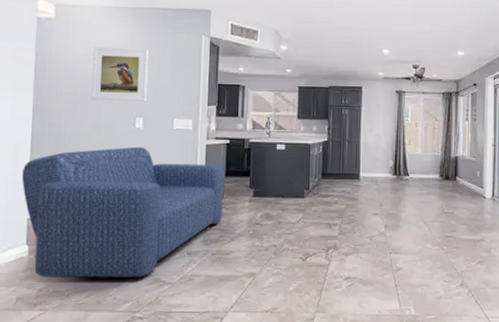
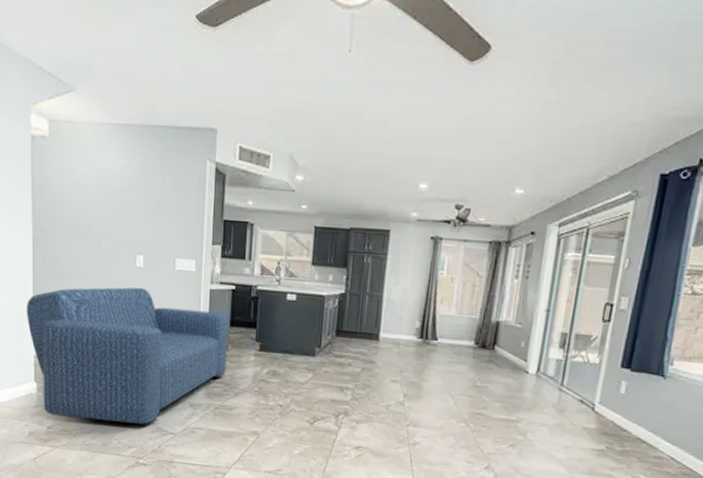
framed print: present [91,46,149,102] -> none [90,171,148,237]

